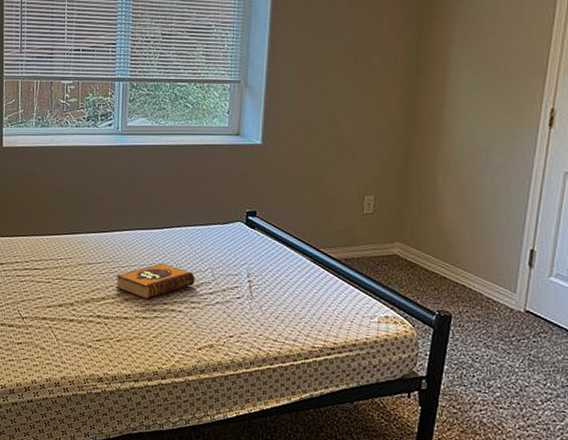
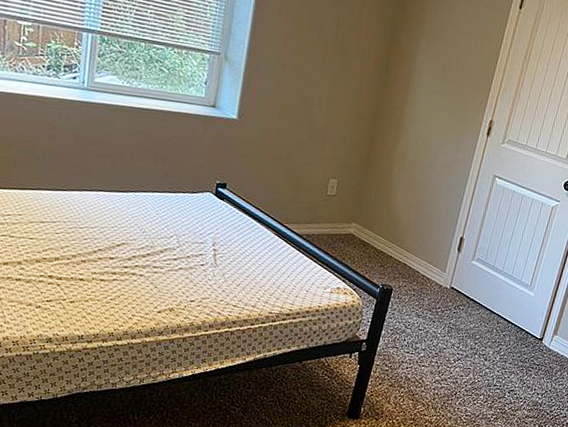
hardback book: present [115,263,195,300] -> none [71,227,159,263]

